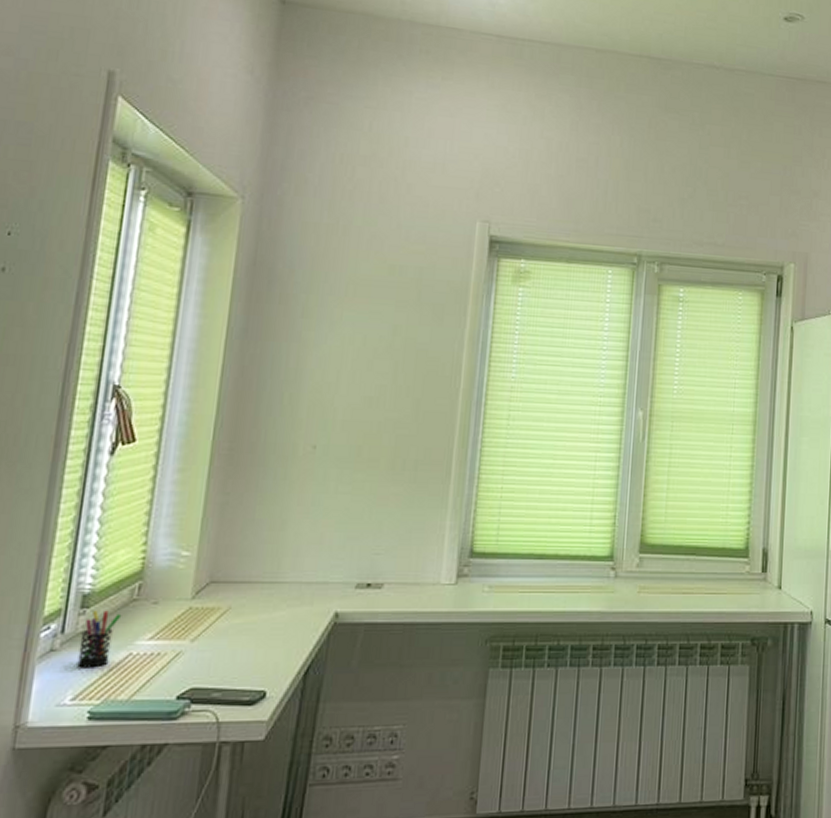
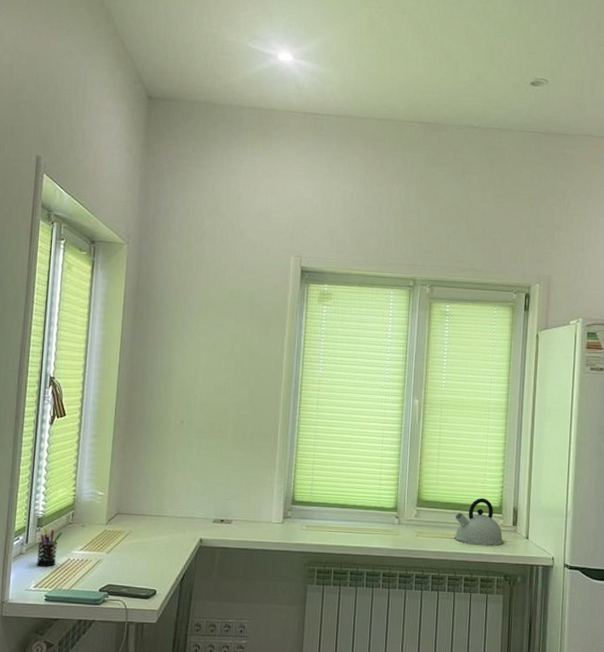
kettle: none [688,538,750,602] -> present [455,498,503,547]

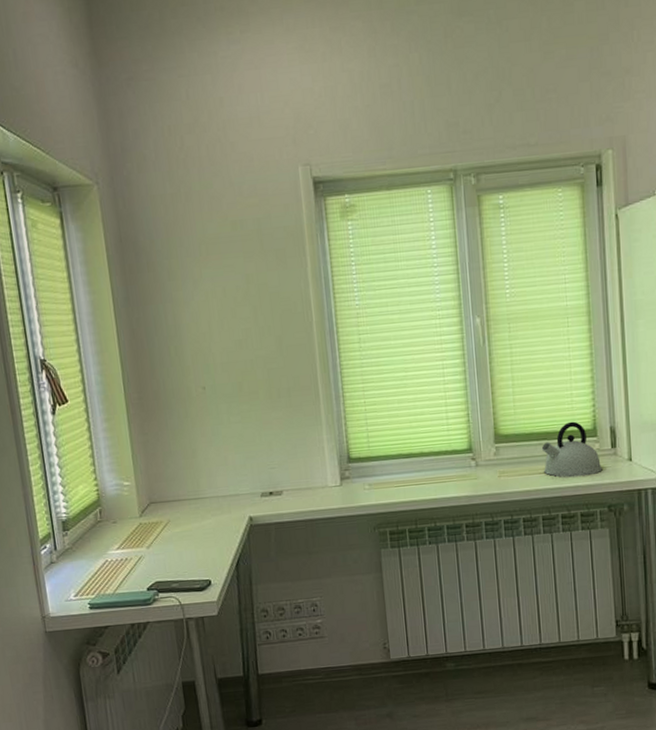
pen holder: present [37,529,63,567] -> none [68,531,93,574]

